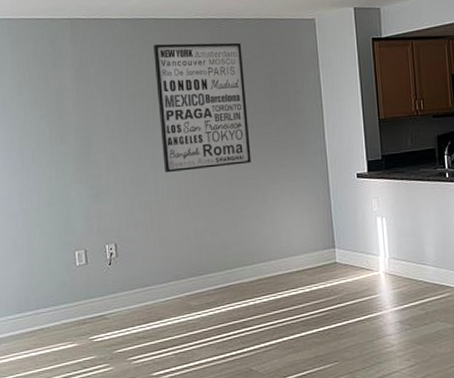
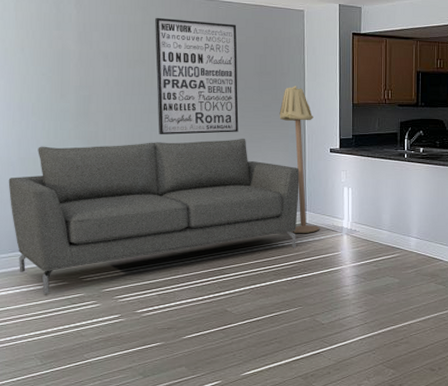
sofa: none [12,169,326,358] -> present [8,138,300,294]
floor lamp: none [295,104,352,275] -> present [279,86,320,233]

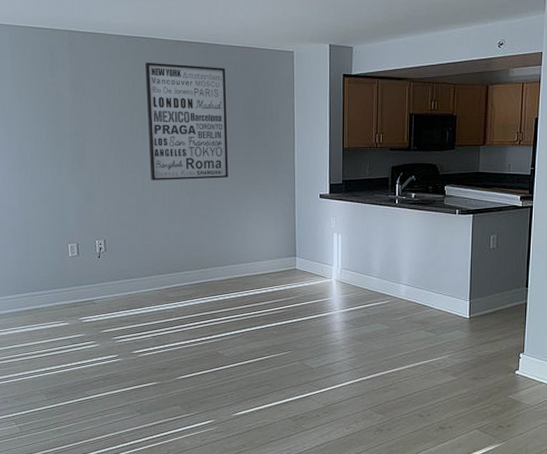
sofa: present [8,138,300,294] -> none [11,183,289,334]
floor lamp: present [279,86,320,233] -> none [269,130,309,279]

